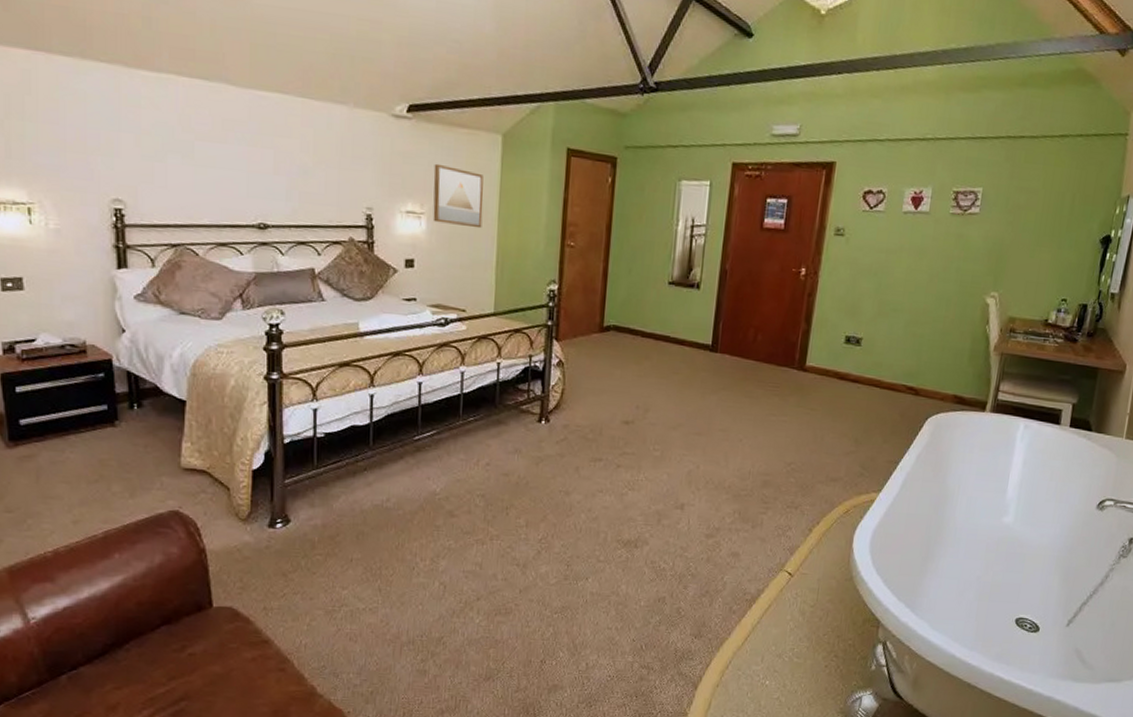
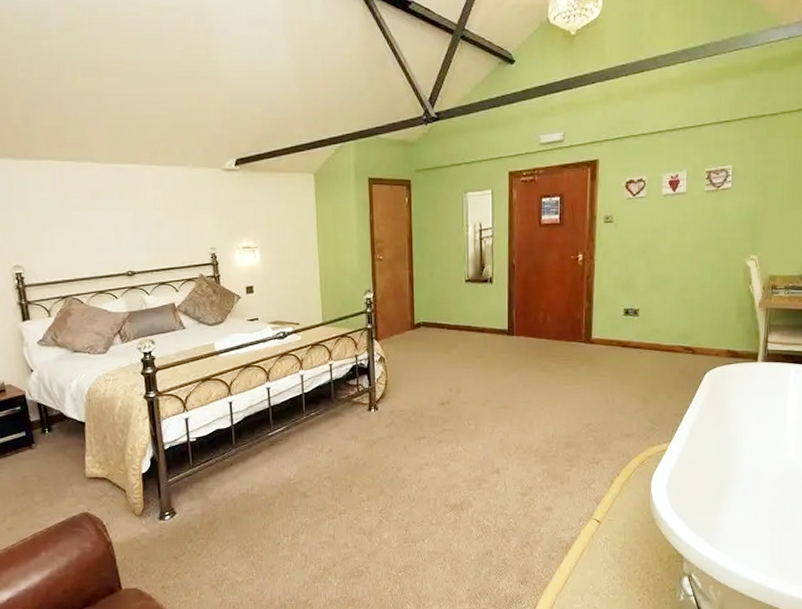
wall art: present [433,163,484,229] -> none [261,204,305,254]

